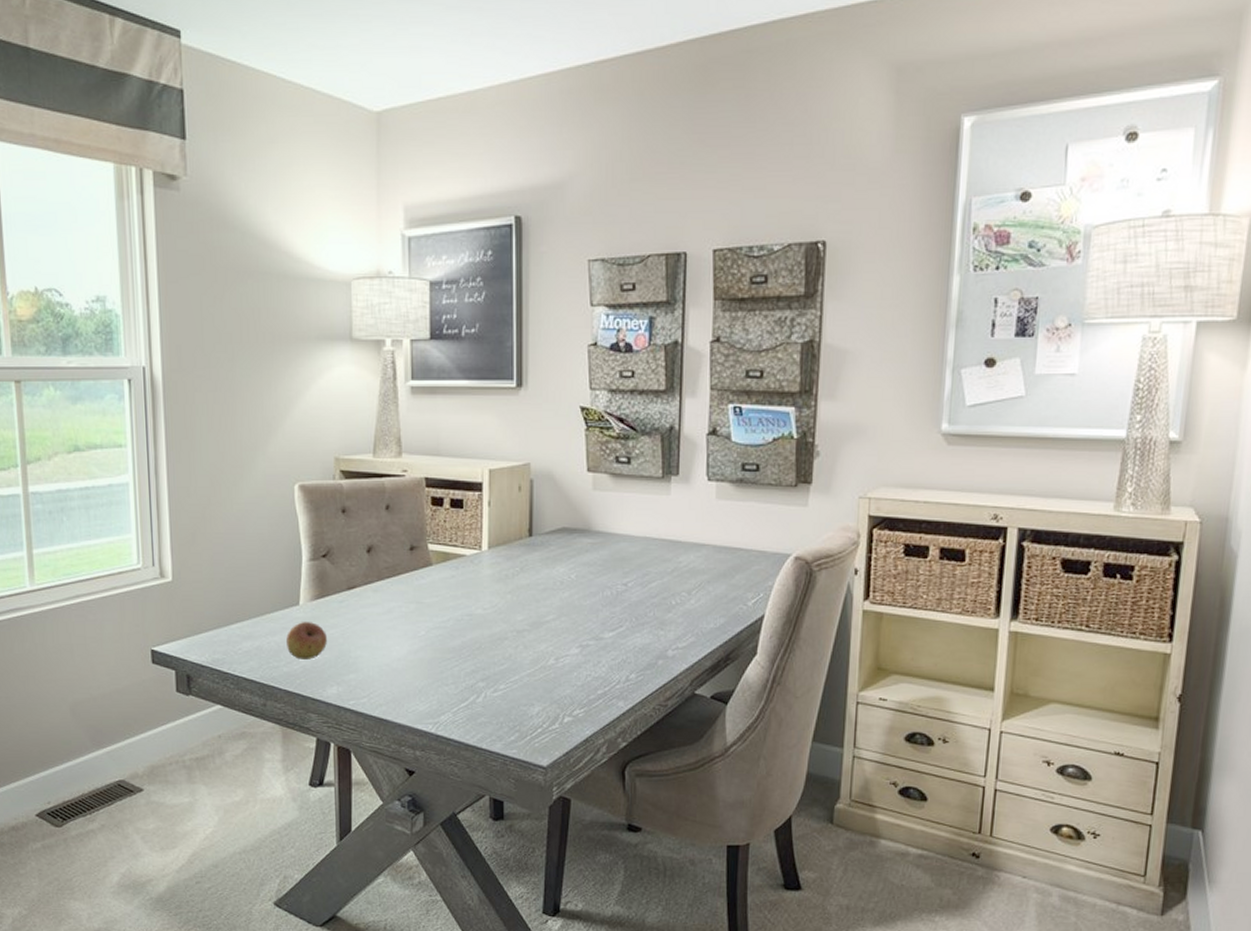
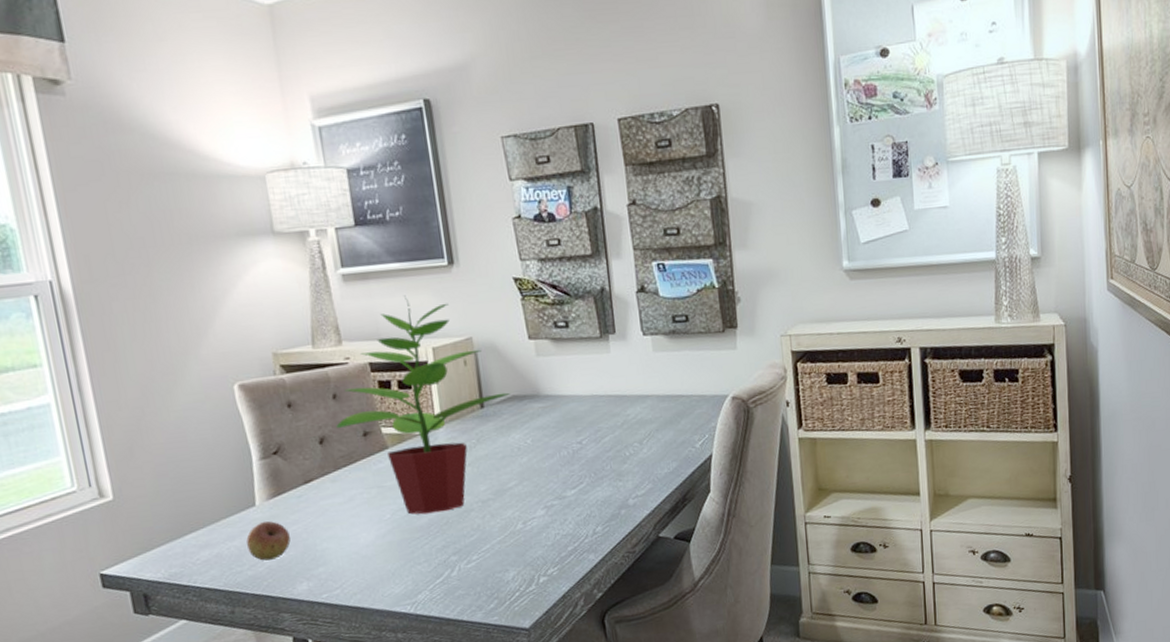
potted plant: none [385,413,560,636] -> present [336,295,510,515]

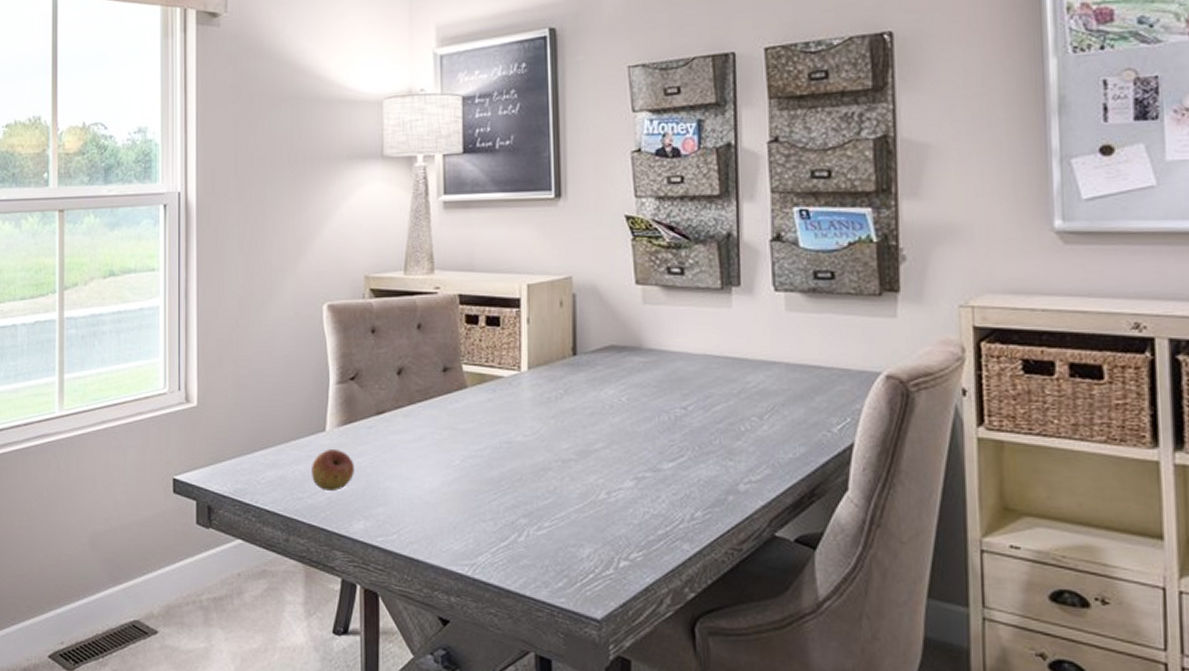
potted plant: present [336,295,510,515] -> none [416,227,608,466]

